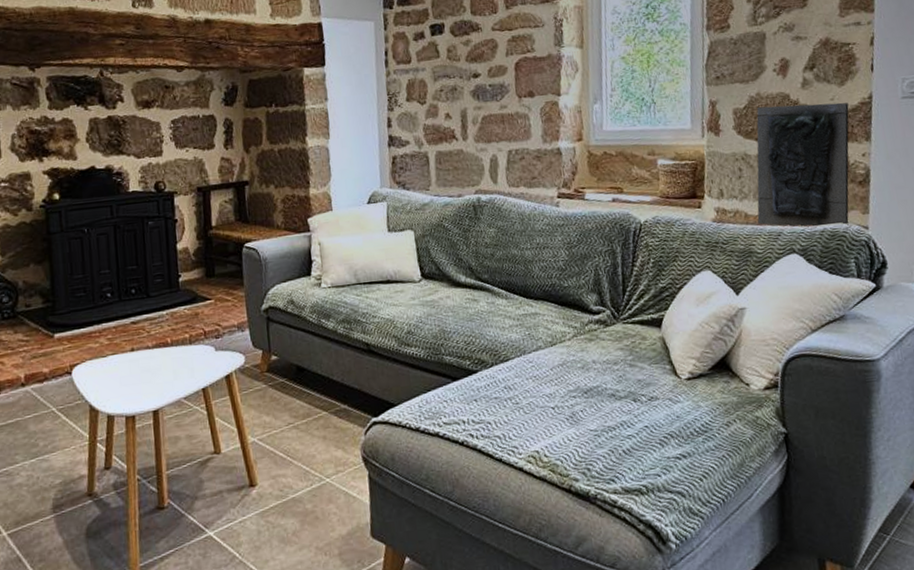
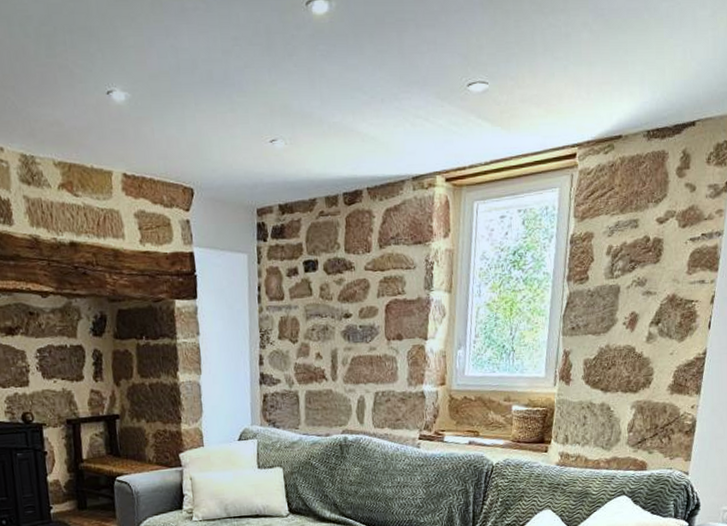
relief plaque: present [756,102,849,228] -> none [595,357,685,473]

